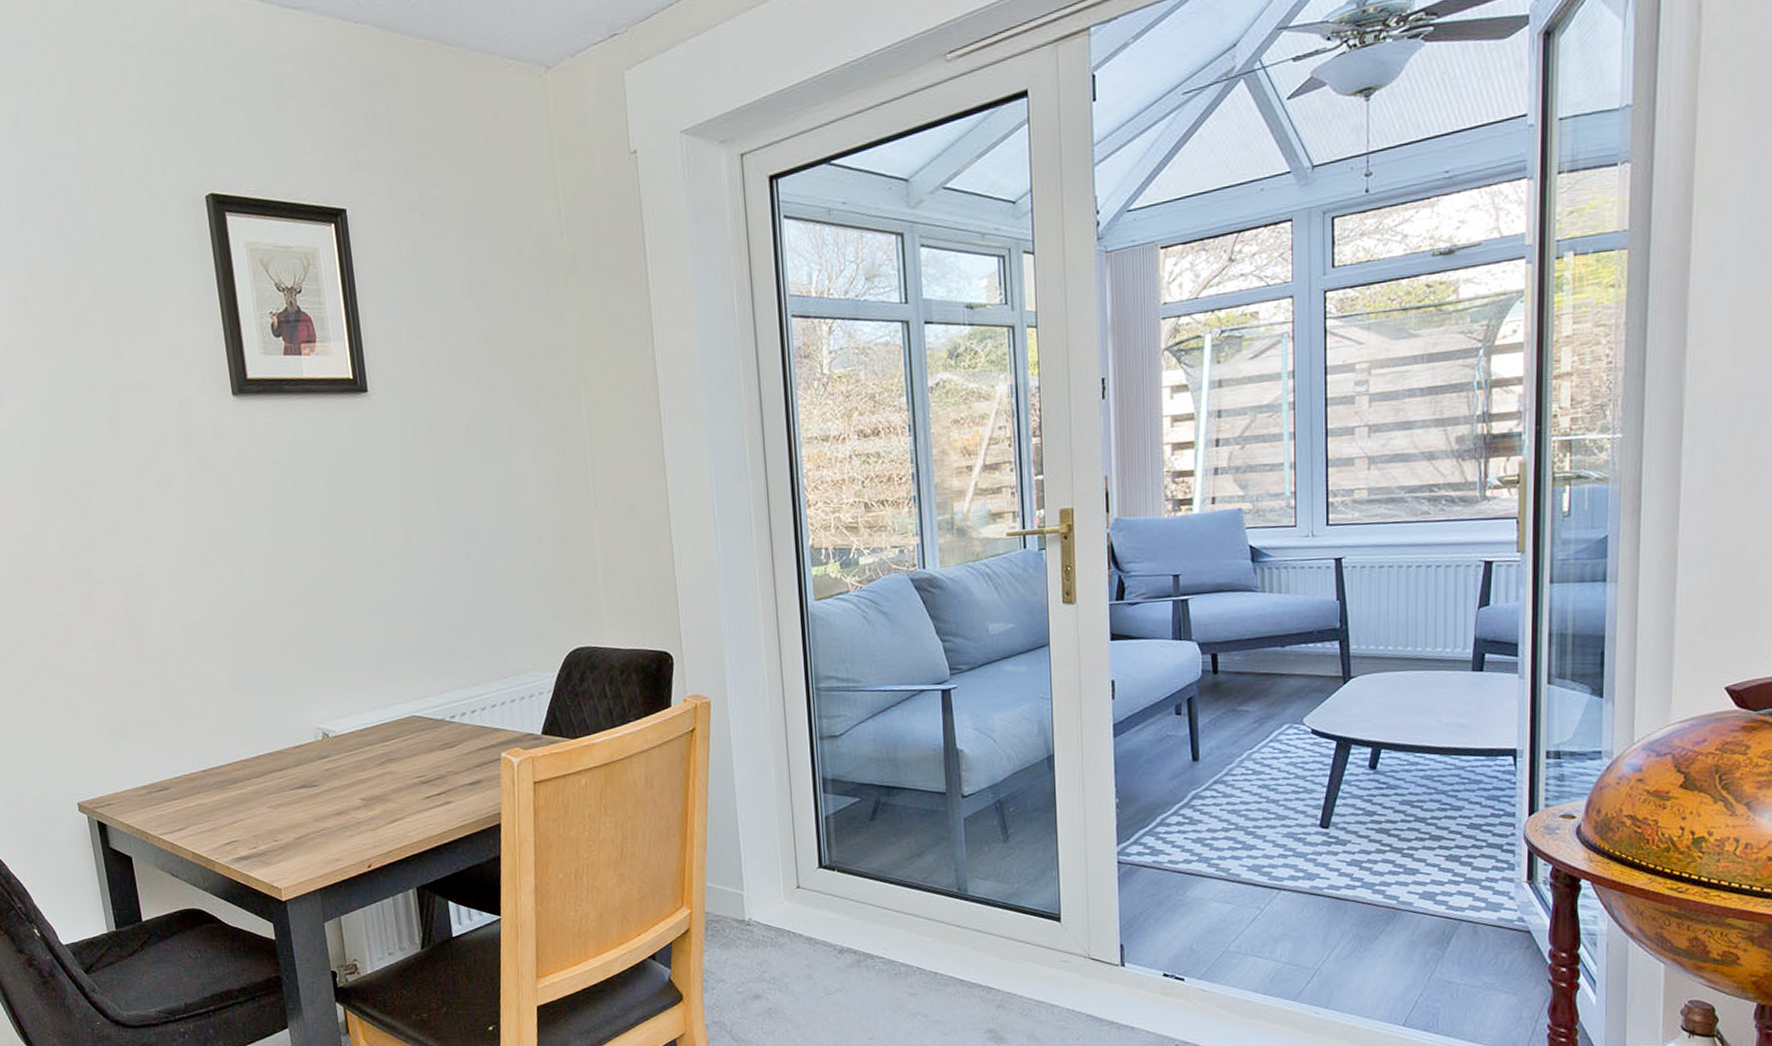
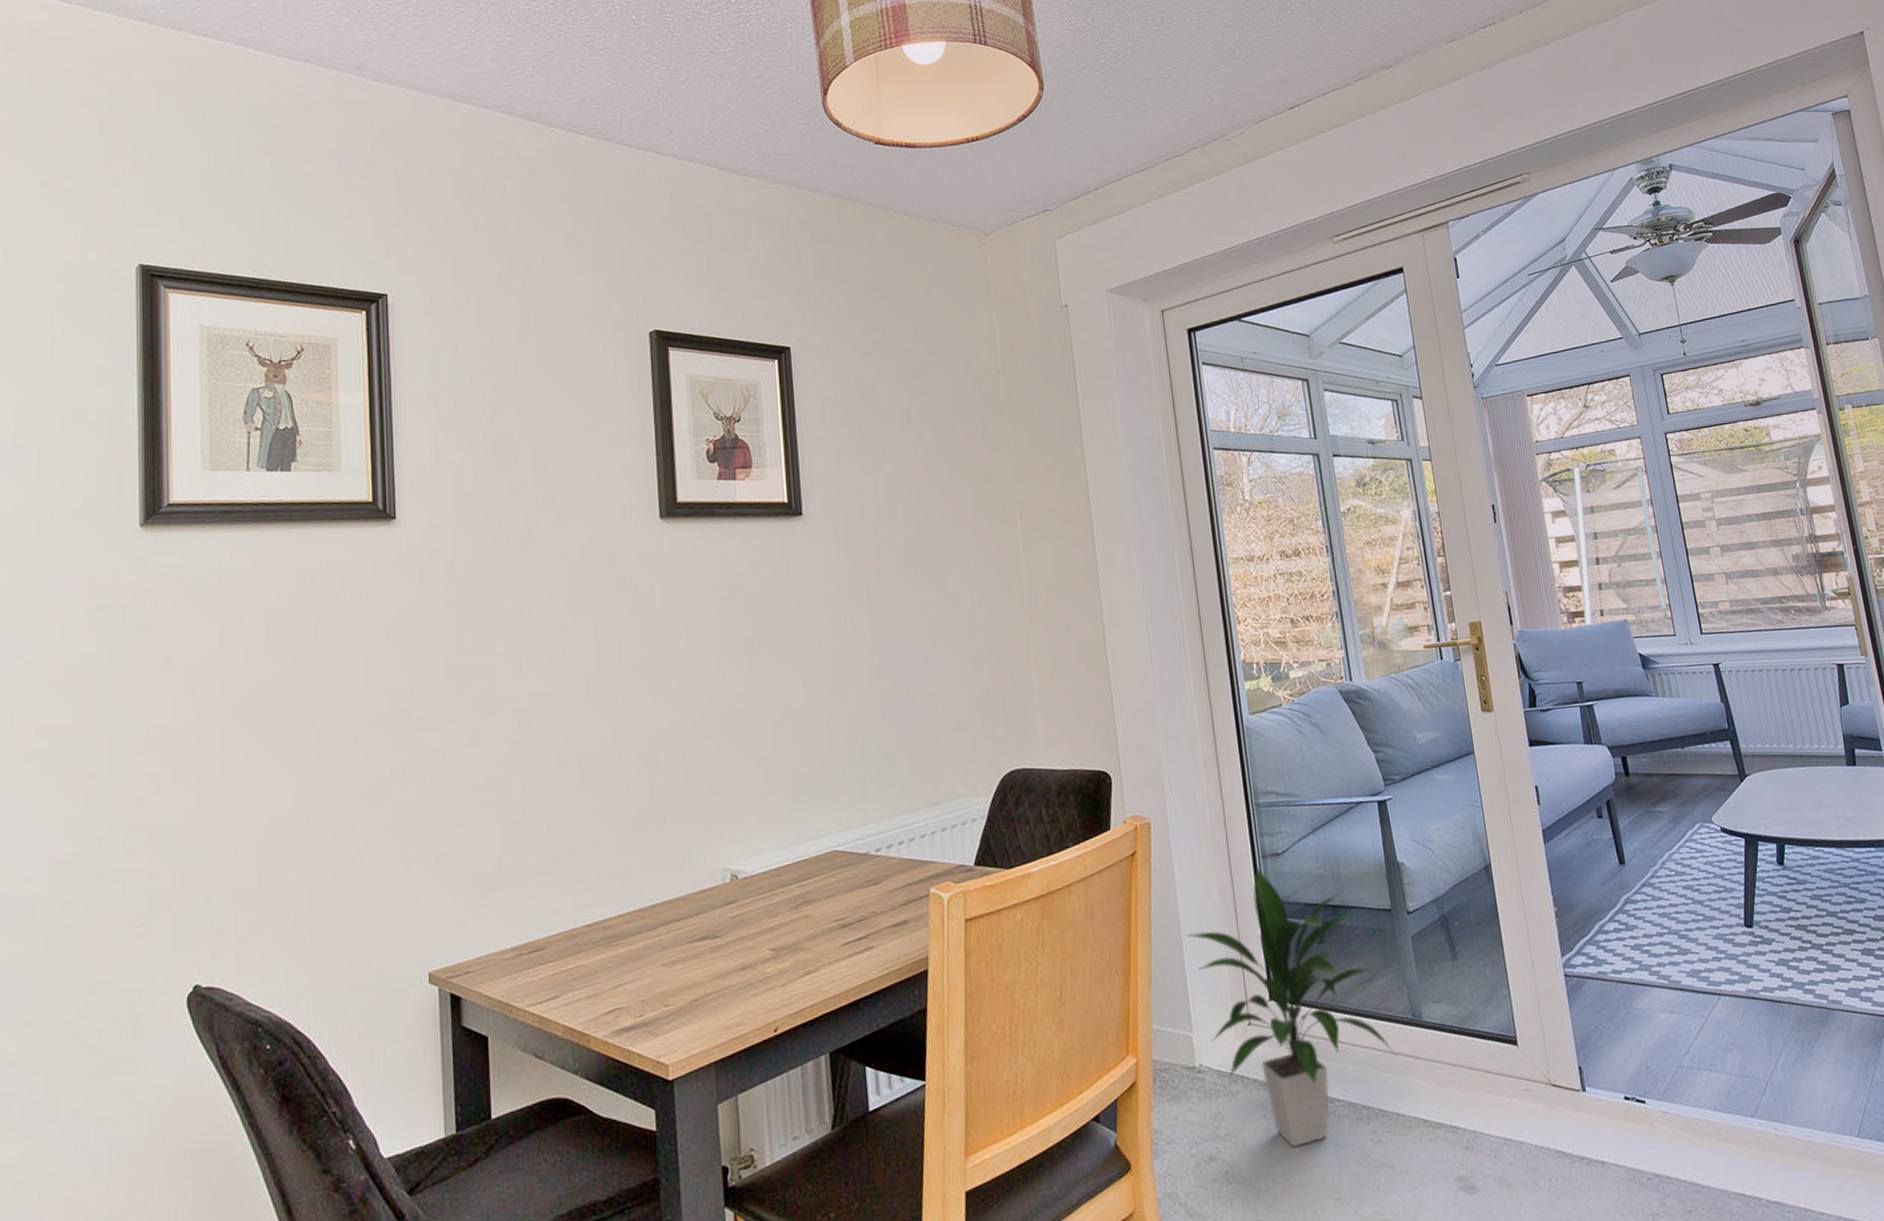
indoor plant: none [739,746,938,994] -> present [1183,865,1396,1148]

